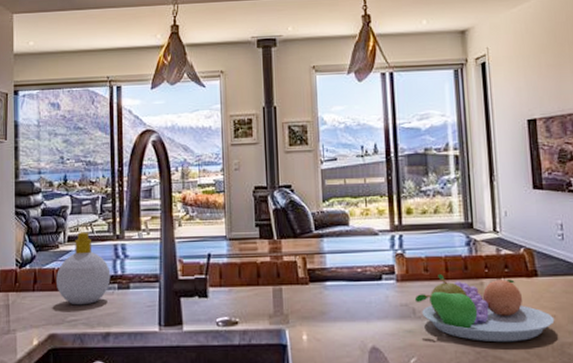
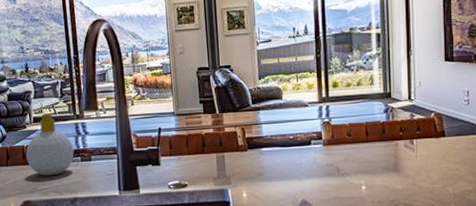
fruit bowl: present [414,274,555,343] -> none [339,138,457,193]

